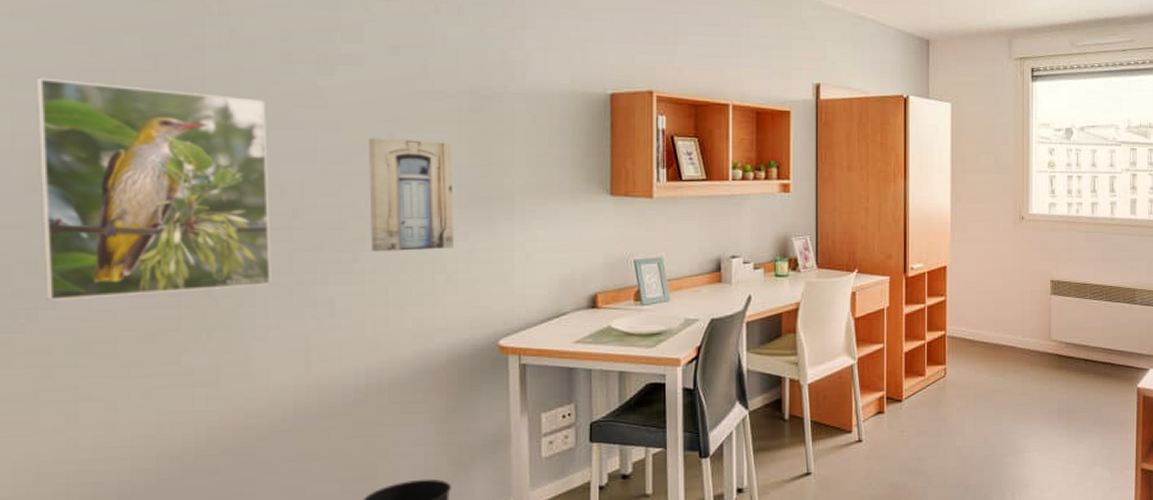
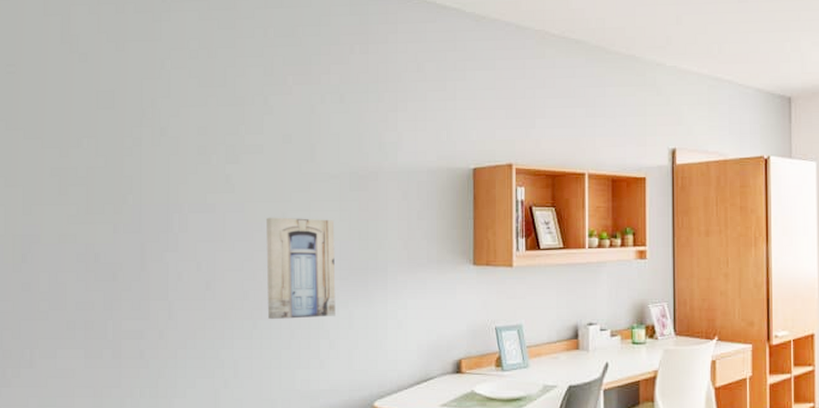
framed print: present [35,77,271,300] -> none [22,176,189,360]

